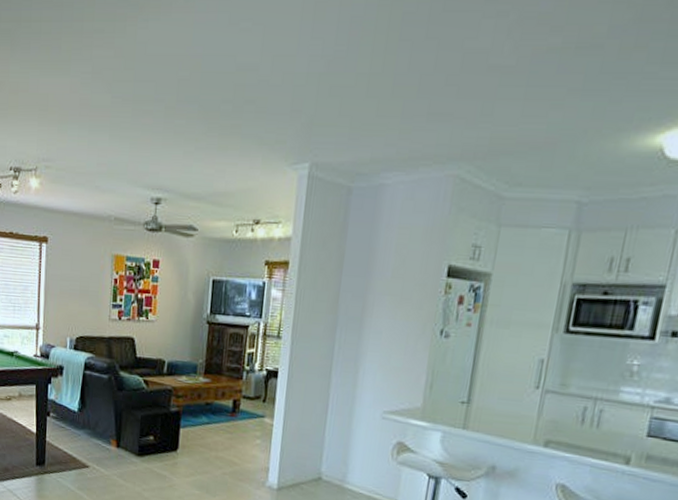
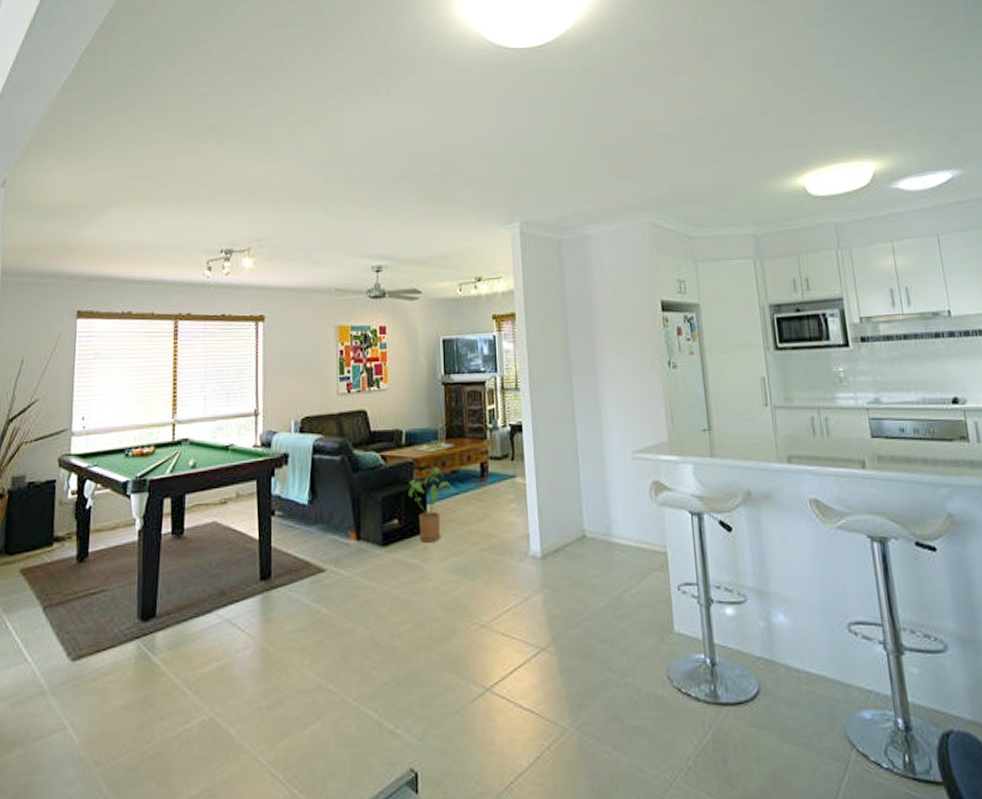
house plant: none [165,397,204,461] -> present [409,467,451,543]

